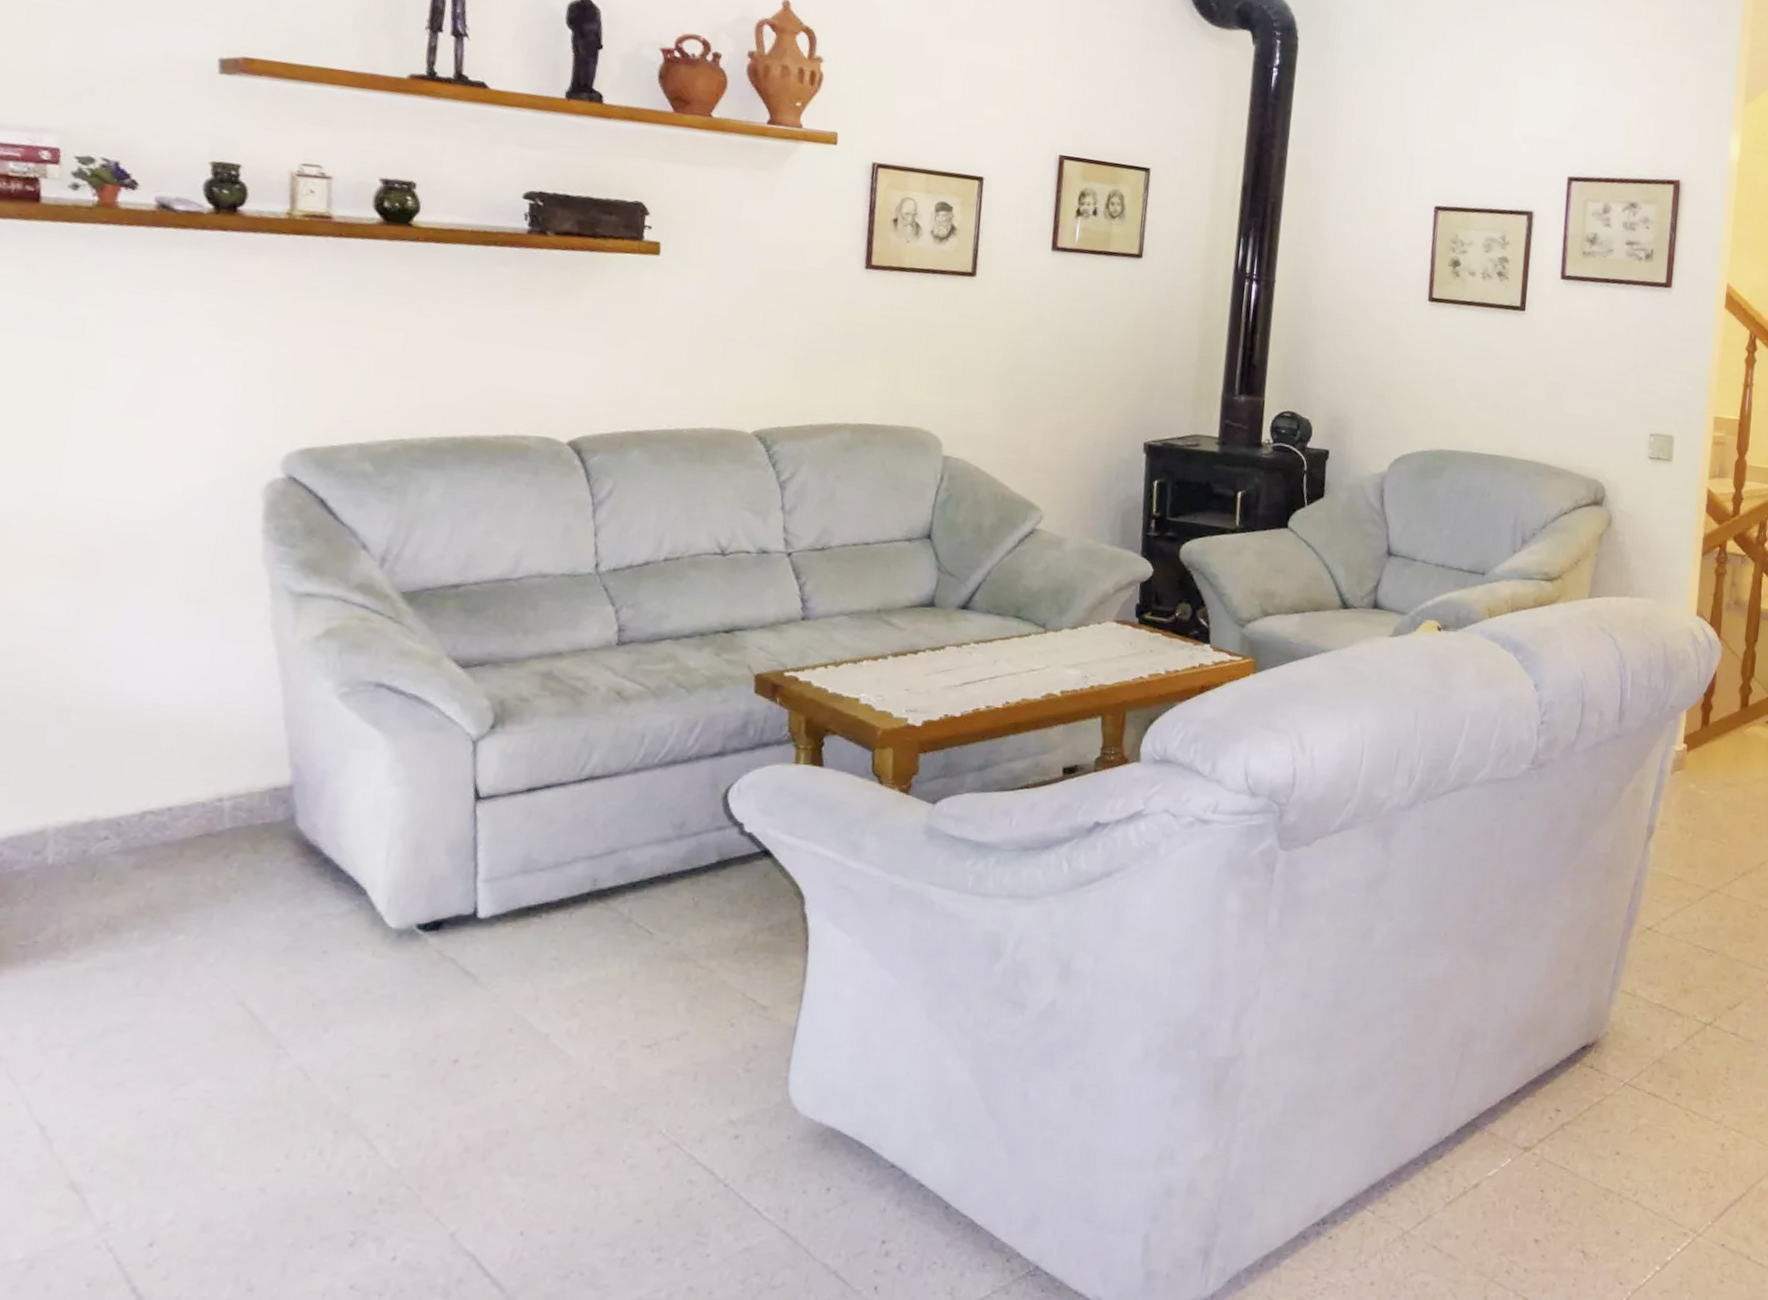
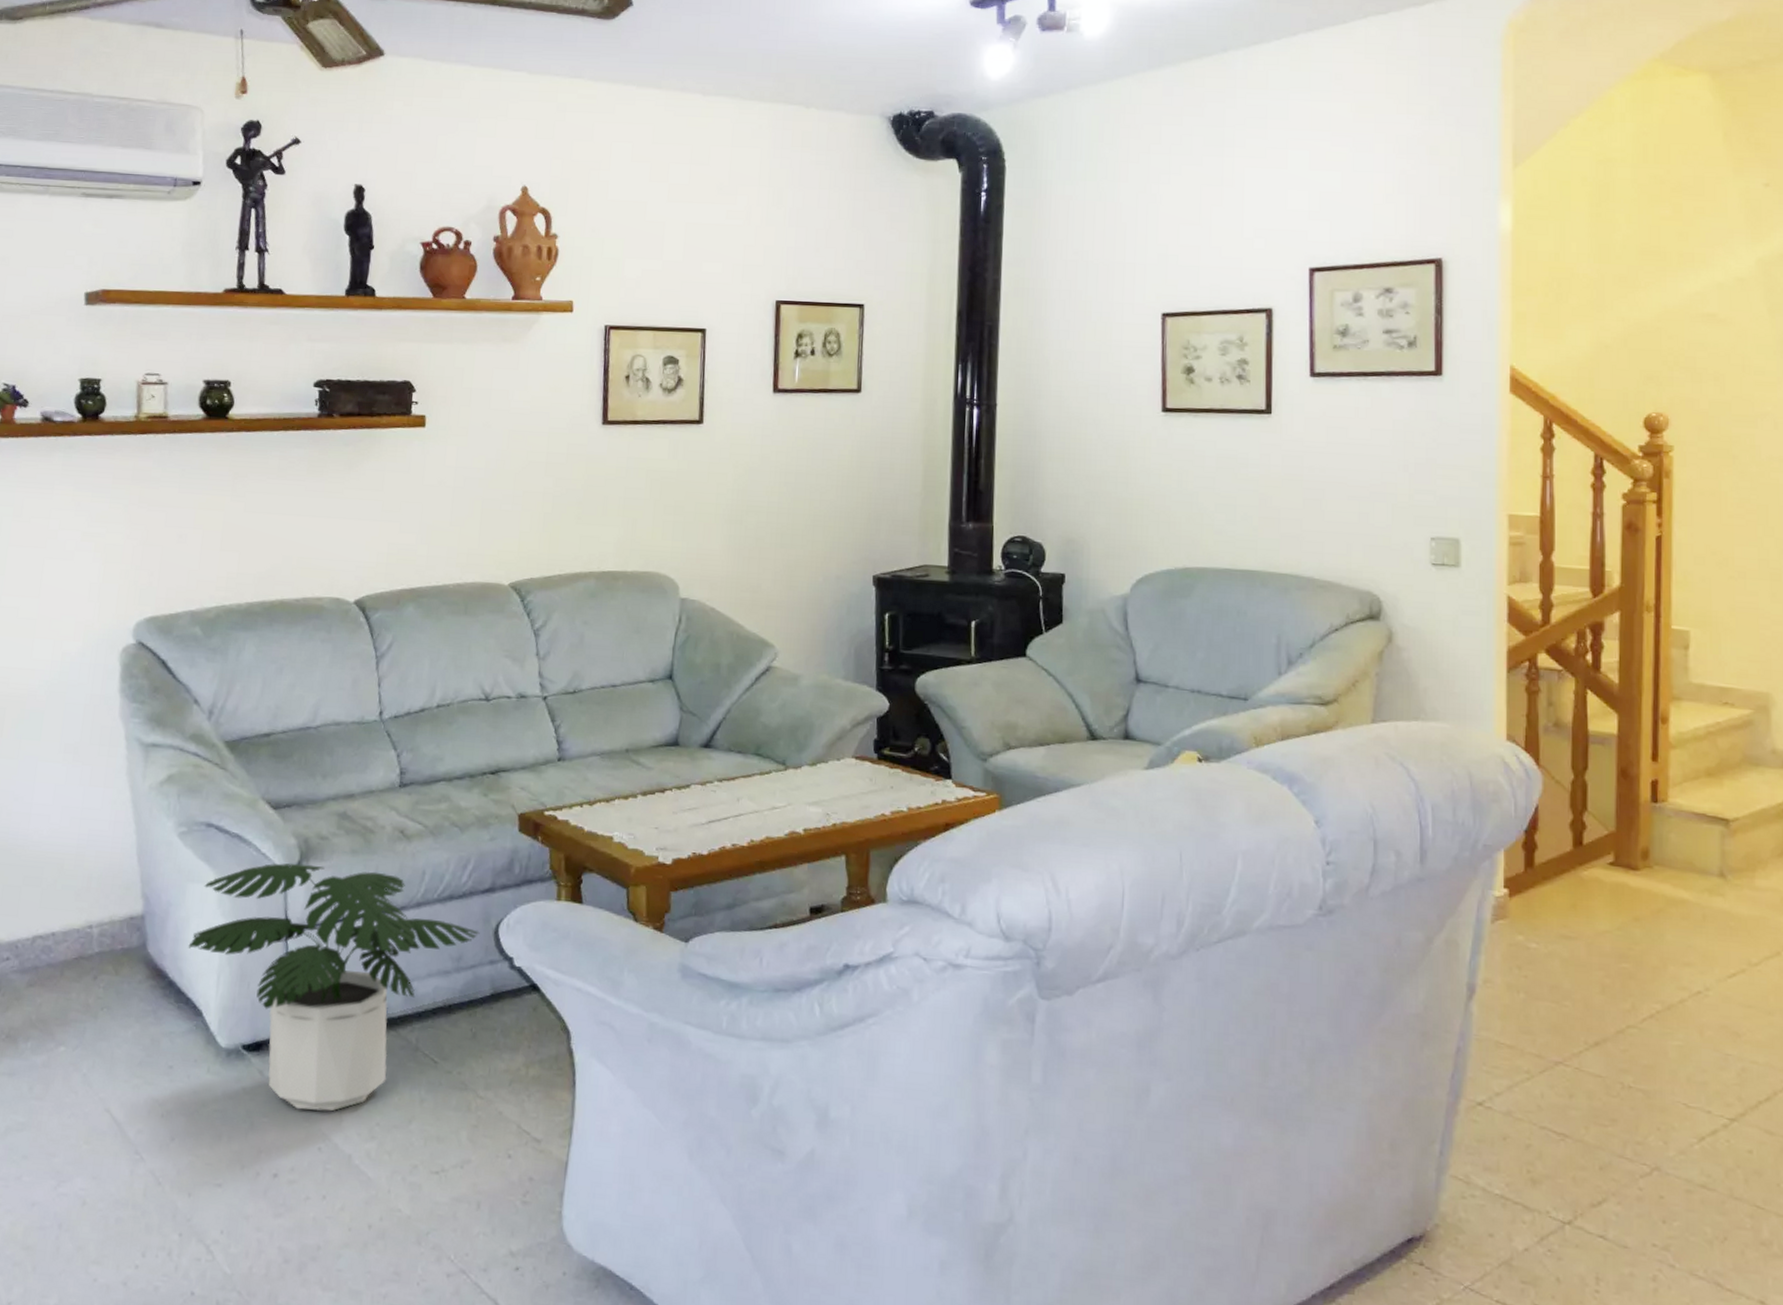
potted plant: none [349,726,707,991] -> present [188,863,480,1112]

